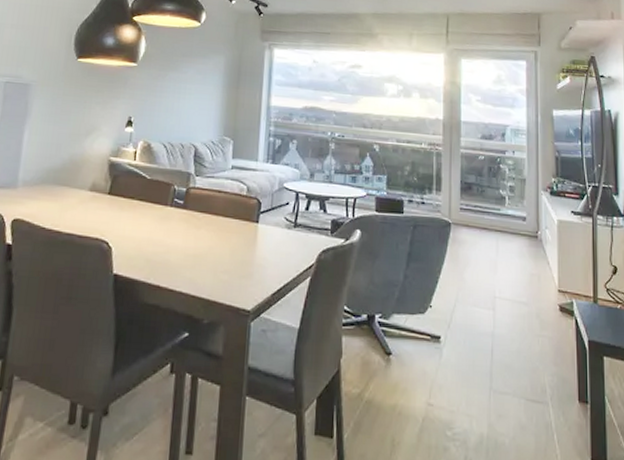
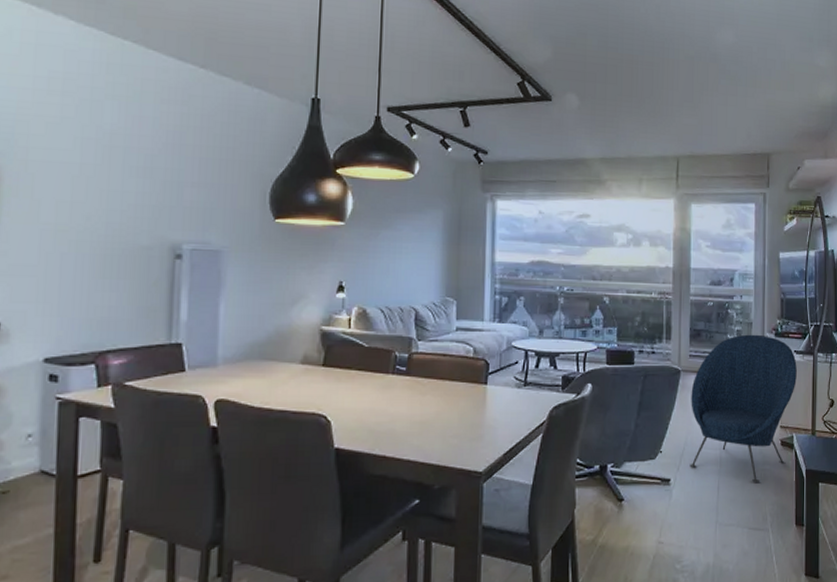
lounge chair: none [461,191,575,349] -> present [689,334,797,482]

